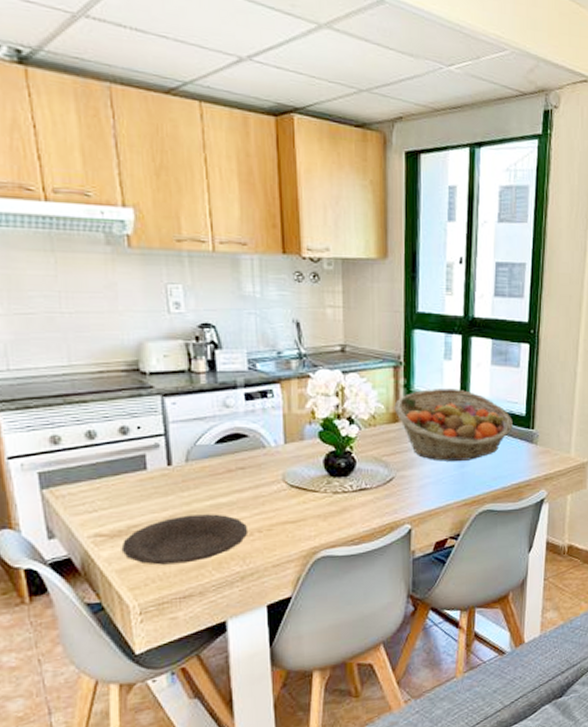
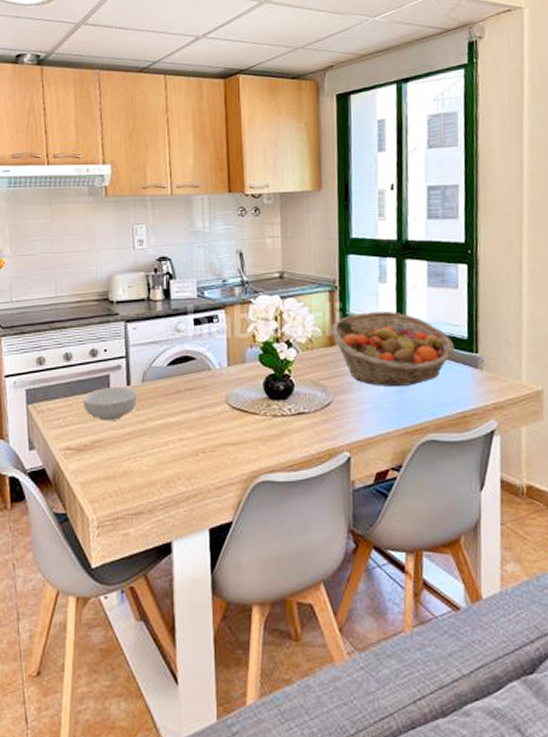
cereal bowl: none [113,466,182,504] -> present [82,386,138,420]
plate: present [121,514,249,565] -> none [85,433,194,480]

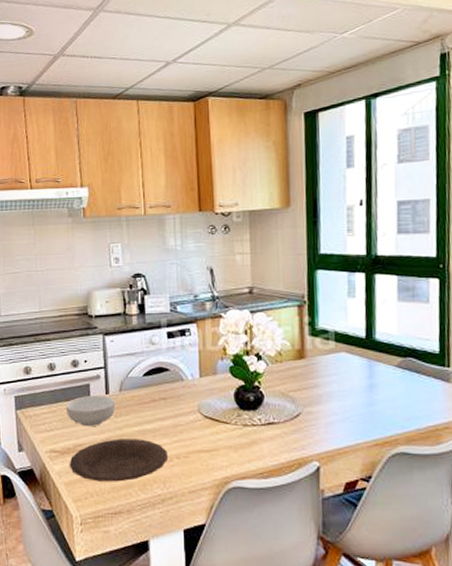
plate: none [85,433,194,480] -> present [69,439,169,482]
fruit basket: present [330,311,454,387] -> none [299,326,425,400]

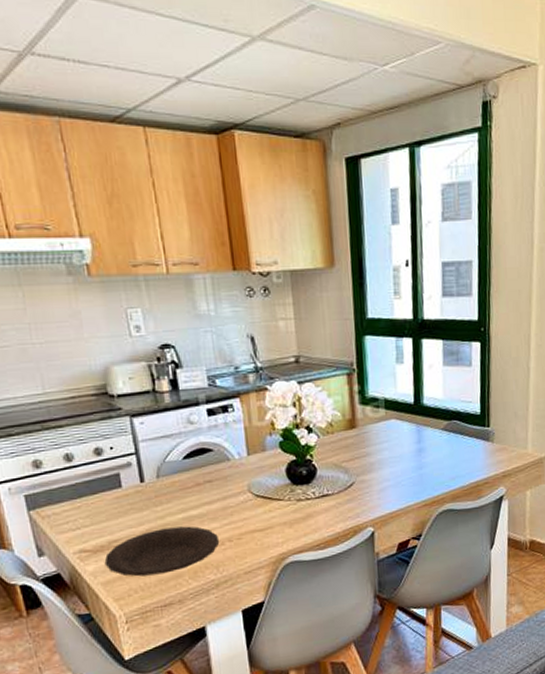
cereal bowl: present [65,394,116,426] -> none [92,484,154,520]

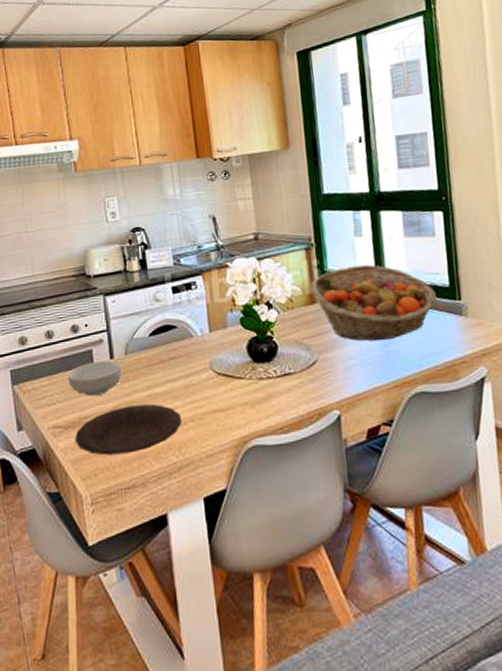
cereal bowl: none [92,484,154,520] -> present [67,360,122,396]
fruit basket: none [350,391,468,464] -> present [309,264,437,341]

